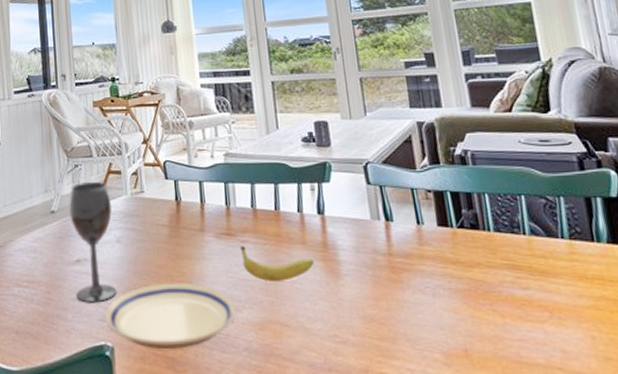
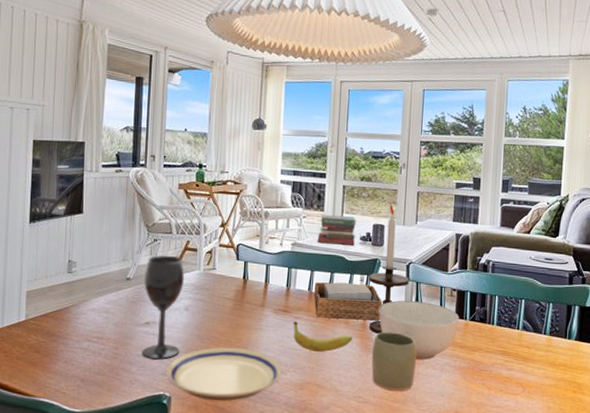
books: none [251,115,297,151] -> present [317,214,356,245]
napkin holder: none [257,193,344,239] -> present [314,282,383,321]
candlestick: none [320,96,371,254] -> present [369,204,409,334]
bowl: none [339,208,444,283] -> present [379,300,460,360]
mug: none [340,250,401,325] -> present [371,332,417,391]

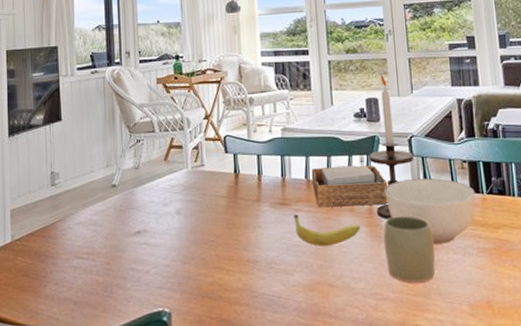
wine glass: present [142,255,184,360] -> none [130,156,176,272]
plate: present [167,347,282,401] -> none [164,250,288,314]
books: present [317,214,356,245] -> none [308,92,349,126]

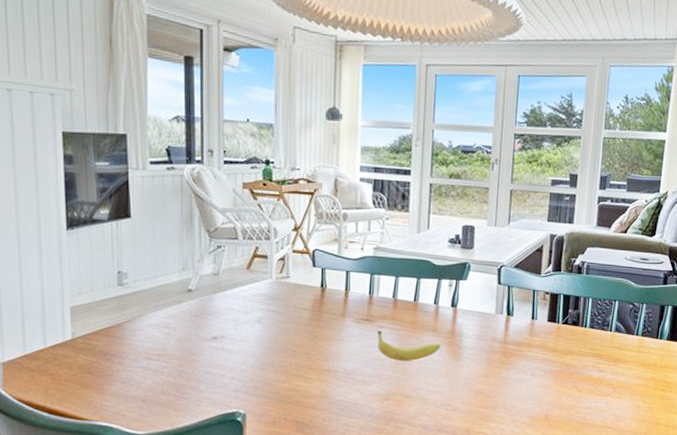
napkin holder: present [311,165,388,208] -> none [399,288,473,327]
candlestick: present [369,74,414,219] -> none [458,203,501,340]
mug: present [383,216,435,283] -> none [460,338,508,397]
bowl: present [384,177,476,244] -> none [468,305,552,365]

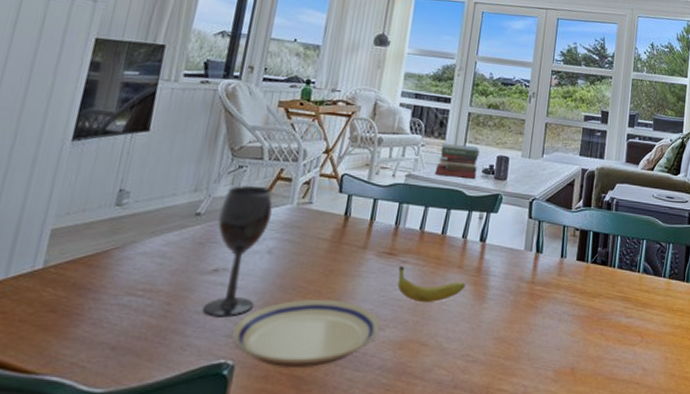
wine glass: none [209,263,254,376] -> present [202,185,273,317]
plate: none [240,360,366,416] -> present [233,299,380,369]
books: none [401,215,444,249] -> present [434,143,480,179]

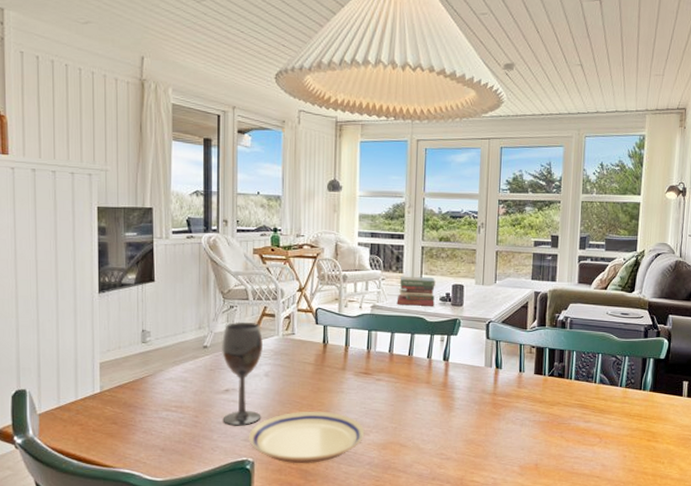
fruit: present [397,266,465,303] -> none [374,383,434,413]

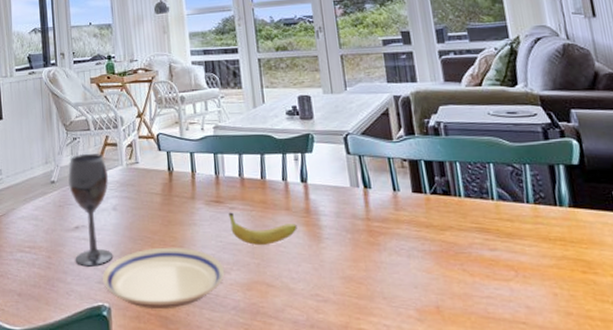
fruit: none [374,383,434,413] -> present [228,212,297,246]
books: present [396,276,435,306] -> none [239,90,281,124]

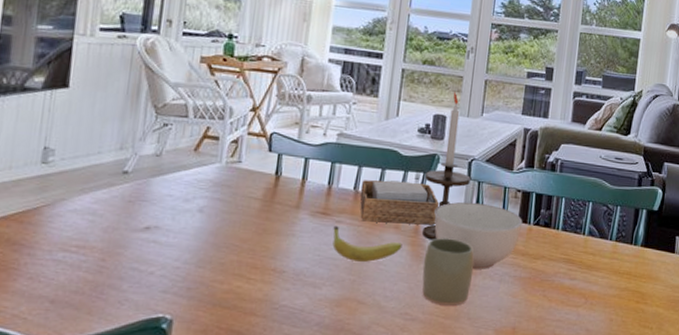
wine glass: present [68,153,113,267] -> none [137,143,201,274]
plate: present [103,247,225,310] -> none [169,257,317,323]
napkin holder: none [244,163,325,206] -> present [360,180,440,225]
candlestick: none [303,72,350,219] -> present [422,92,471,240]
bowl: none [321,176,418,245] -> present [434,201,523,269]
mug: none [321,215,378,285] -> present [422,238,474,306]

